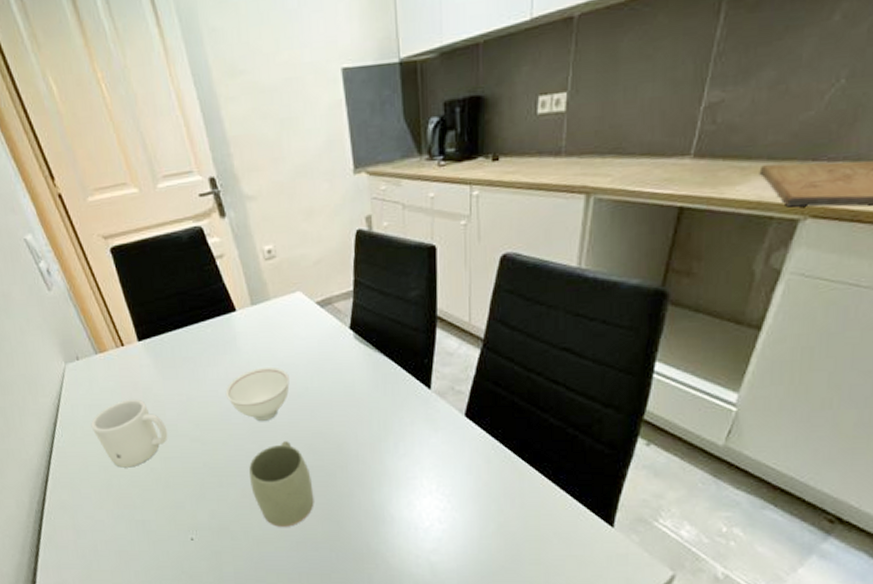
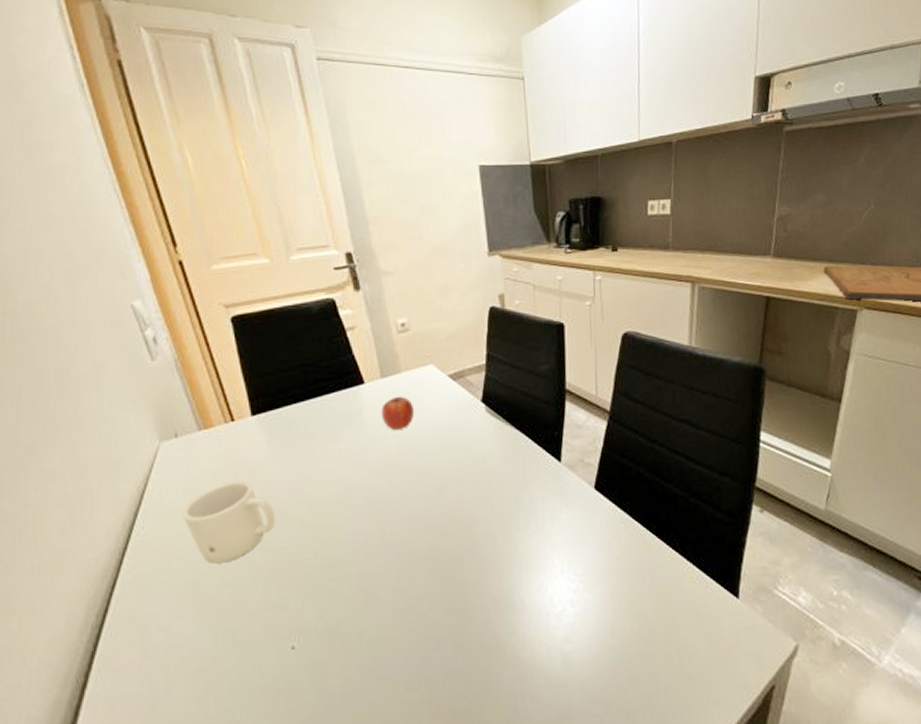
bowl: present [225,366,290,421] -> none [346,441,417,501]
mug: present [249,441,314,527] -> none [368,523,439,624]
fruit: none [253,323,285,355] -> present [381,396,415,430]

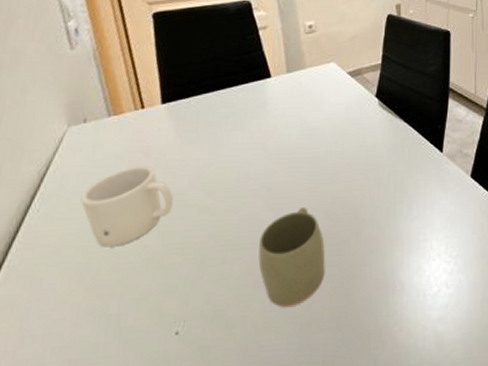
mug: none [368,523,439,624] -> present [258,207,325,307]
fruit: present [381,396,415,430] -> none [284,89,315,120]

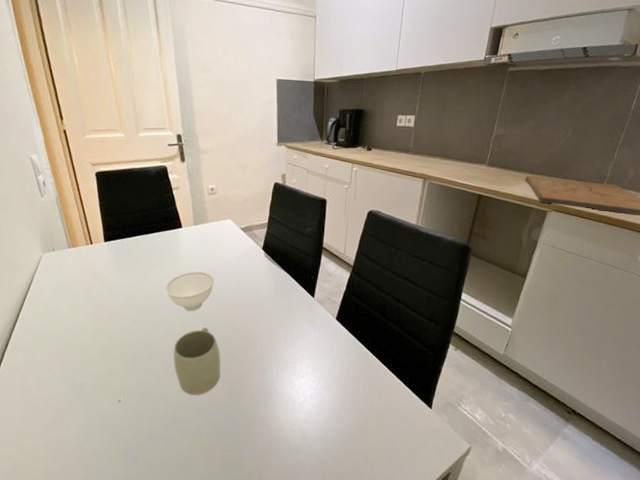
mug: present [80,165,174,247] -> none [54,285,115,339]
bowl: none [247,131,315,187] -> present [165,270,214,311]

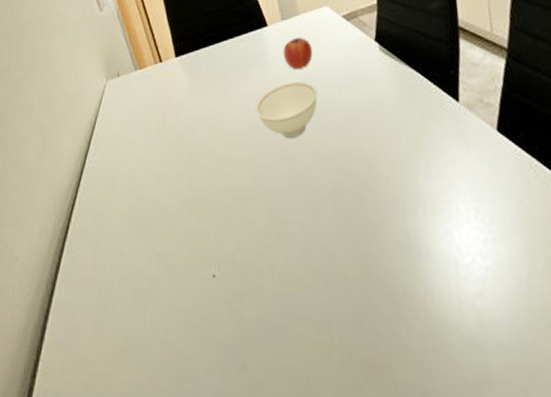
mug: present [173,327,221,395] -> none [276,160,344,261]
fruit: none [192,239,215,262] -> present [283,37,313,69]

